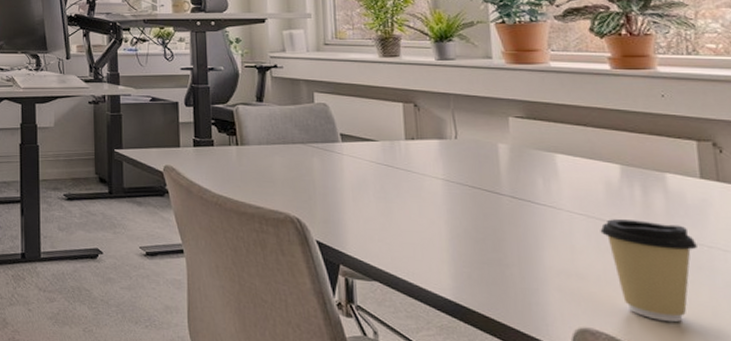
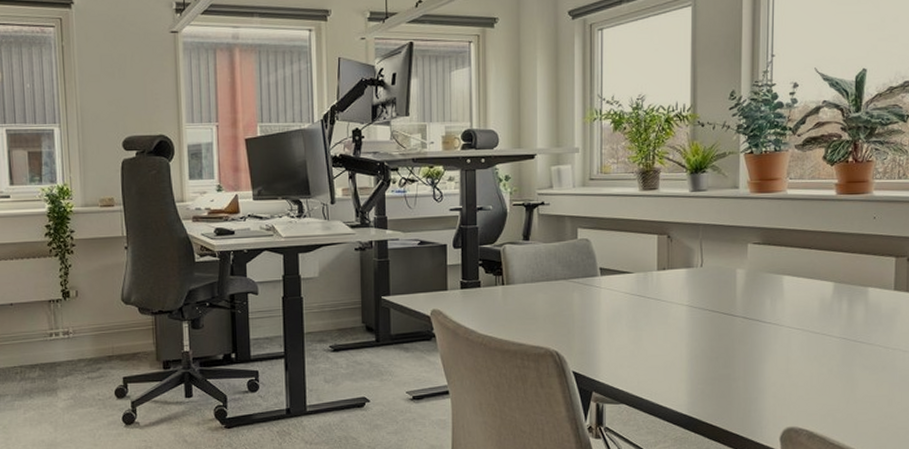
coffee cup: present [600,219,697,323] -> none [812,330,884,416]

